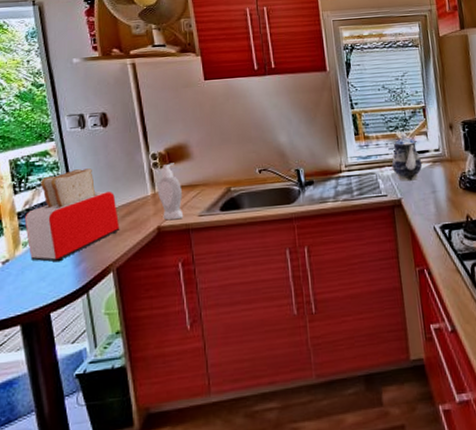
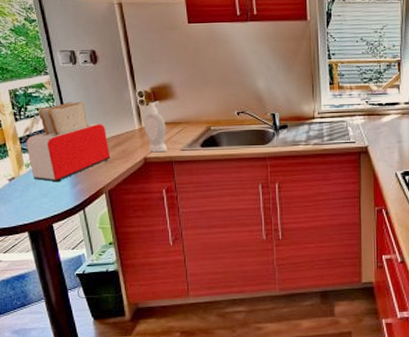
teapot: present [391,133,423,181] -> none [362,85,392,130]

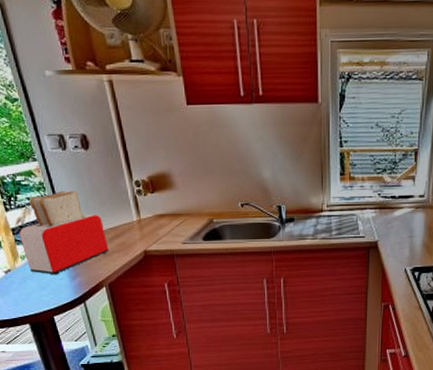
soap bottle: present [143,101,168,153] -> none [141,191,169,246]

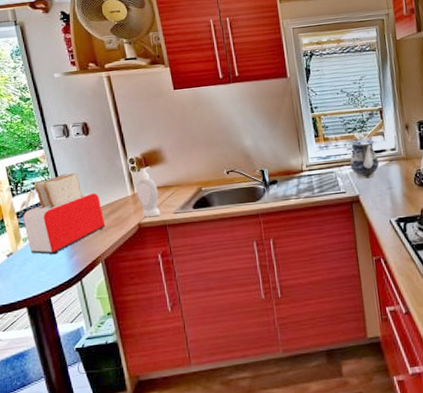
soap bottle: none [141,191,169,246] -> present [136,166,161,218]
teapot: none [373,176,405,225] -> present [350,134,379,179]

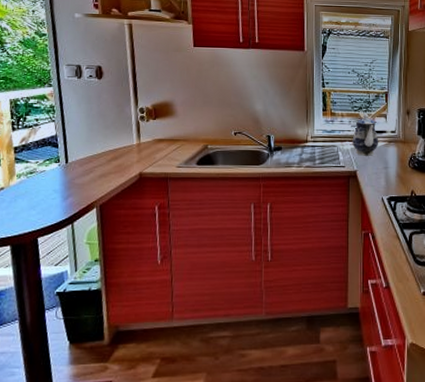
toaster: present [22,173,106,255] -> none [20,114,106,195]
soap bottle: present [136,166,161,218] -> none [141,118,164,169]

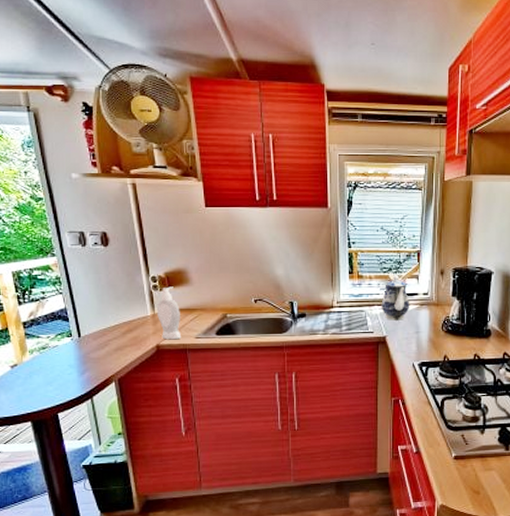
soap bottle: none [141,118,164,169] -> present [156,286,182,340]

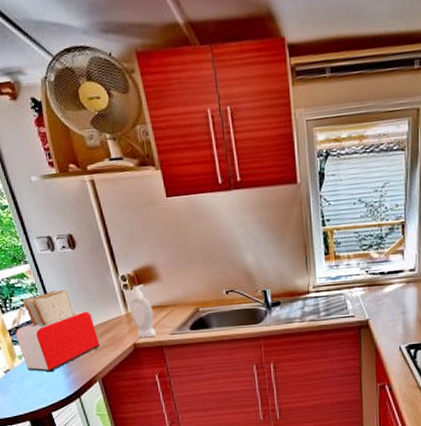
toaster: none [29,286,121,370] -> present [15,290,101,372]
teapot: present [381,275,410,321] -> none [362,252,395,302]

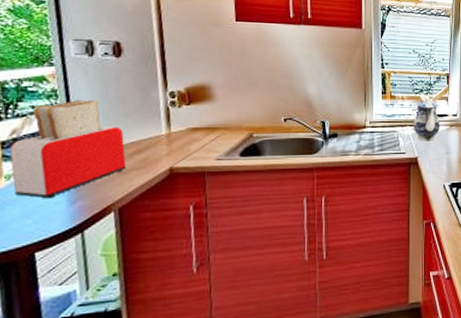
soap bottle: present [129,284,157,338] -> none [172,103,200,162]
teapot: none [362,252,395,302] -> present [413,96,441,141]

